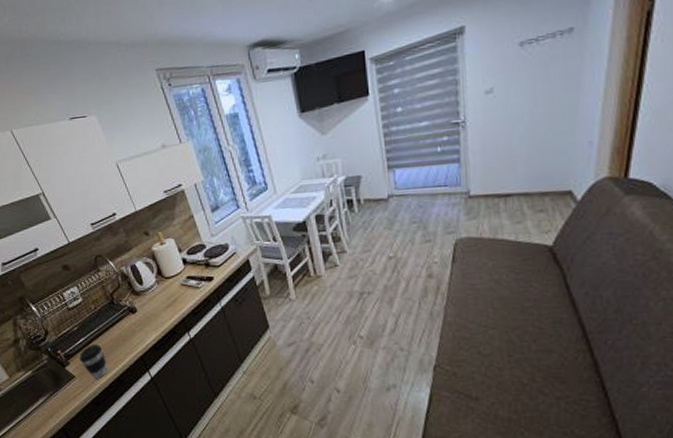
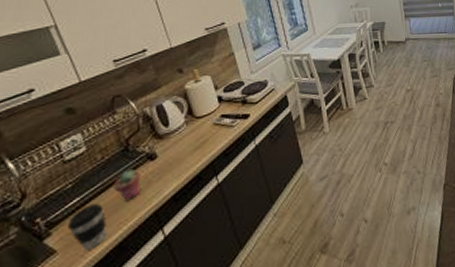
potted succulent: none [106,320,128,344] -> present [113,169,141,200]

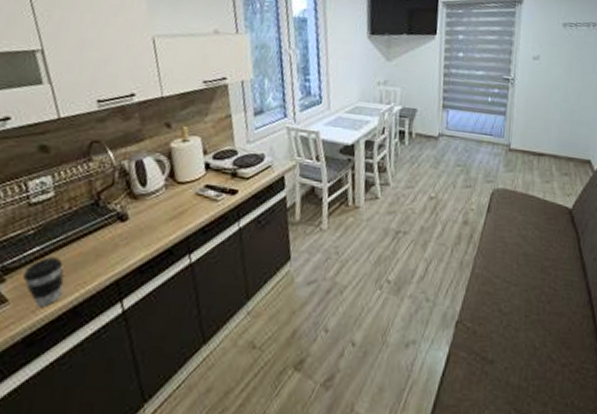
potted succulent: present [113,169,141,200] -> none [76,227,108,261]

